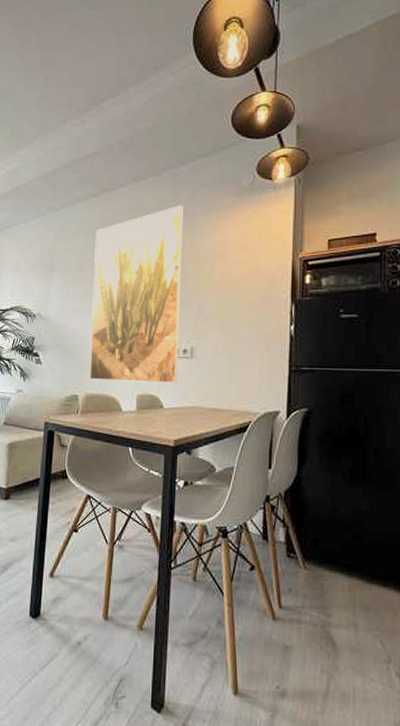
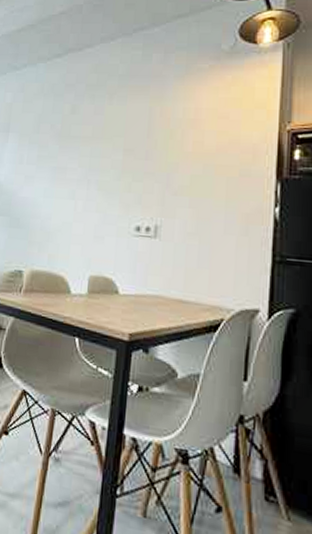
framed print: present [90,205,183,383] -> none [37,68,154,265]

